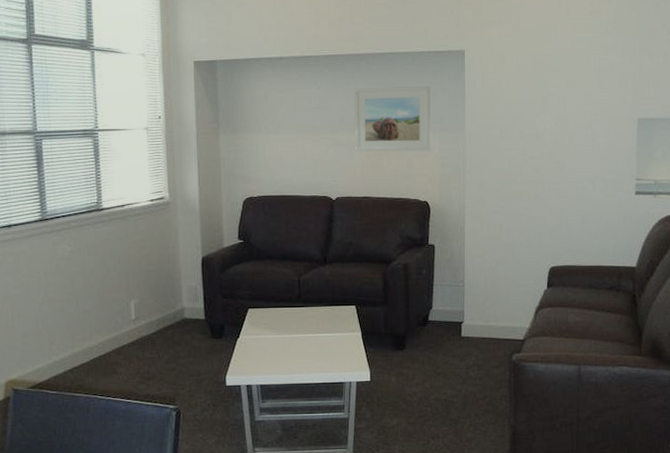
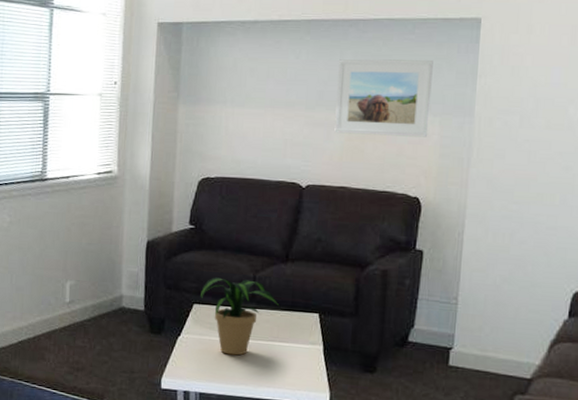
potted plant: none [254,283,321,349] -> present [200,277,279,356]

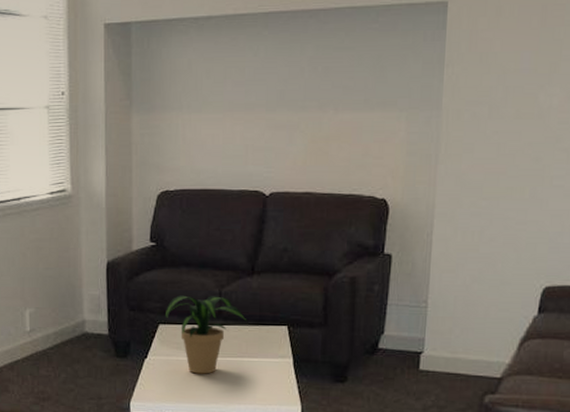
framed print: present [334,59,433,137] -> none [297,50,398,136]

